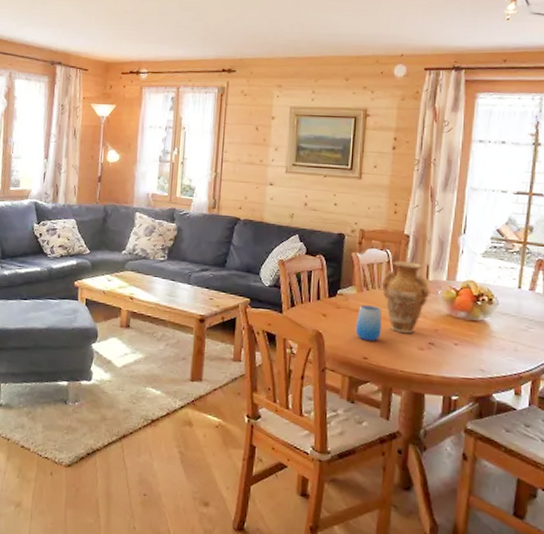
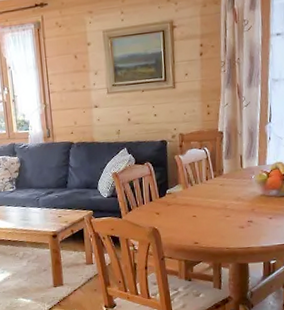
cup: present [355,305,383,341] -> none [185,198,208,228]
vase: present [381,261,430,334] -> none [203,154,245,217]

